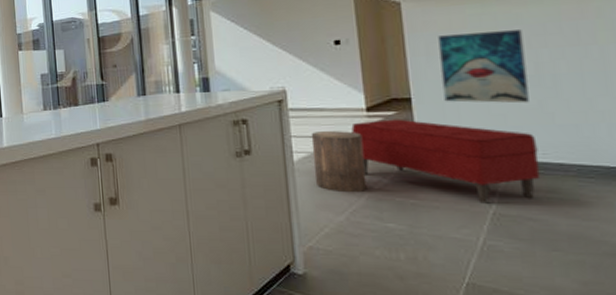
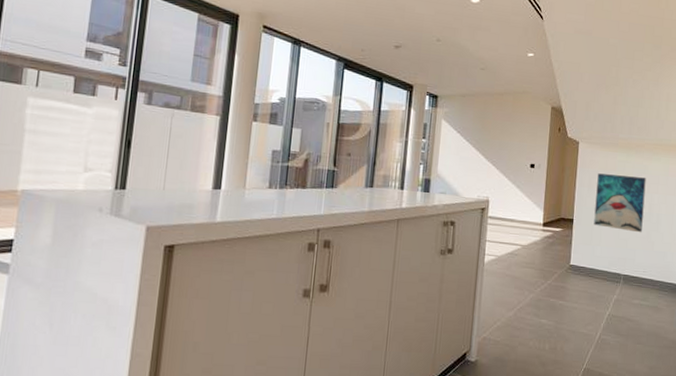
stool: present [311,131,367,193] -> none [498,239,537,293]
bench: present [351,119,541,204] -> none [530,234,642,307]

